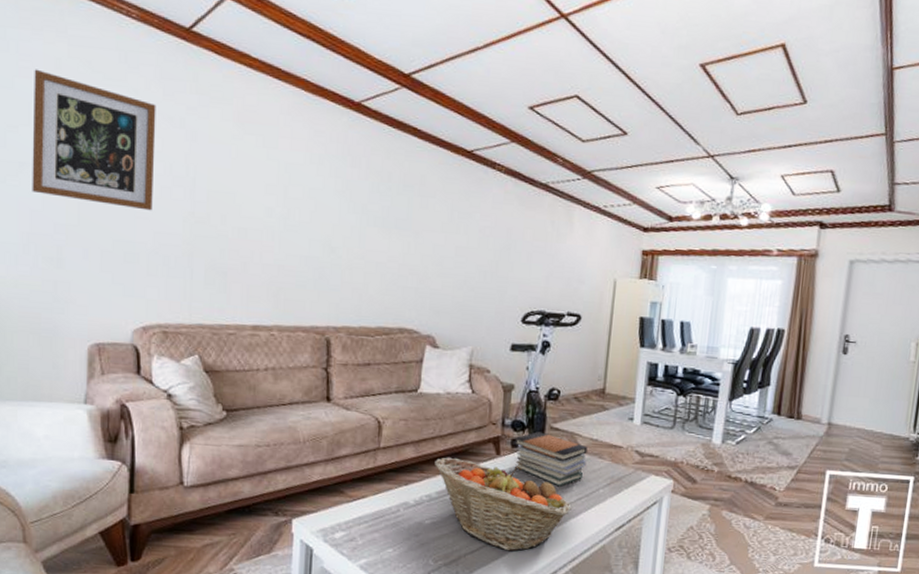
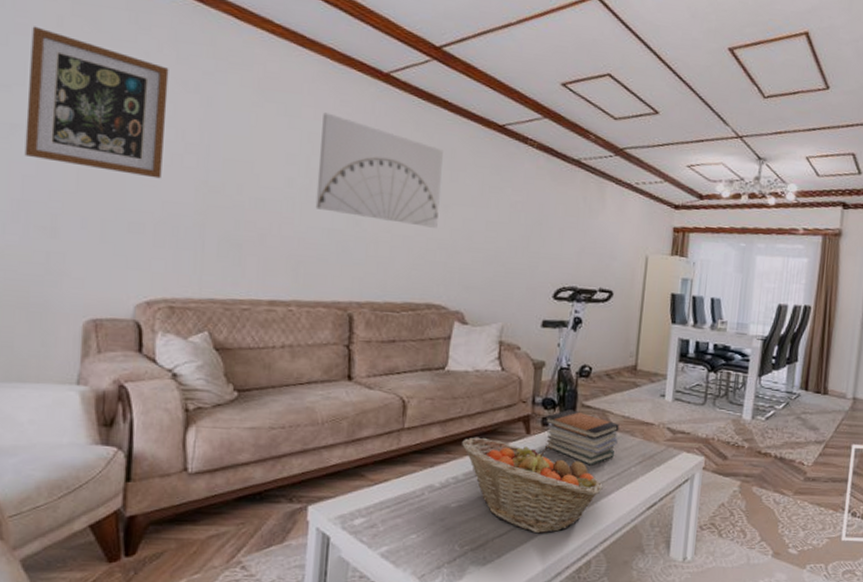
wall art: none [293,143,413,254] -> present [315,112,443,228]

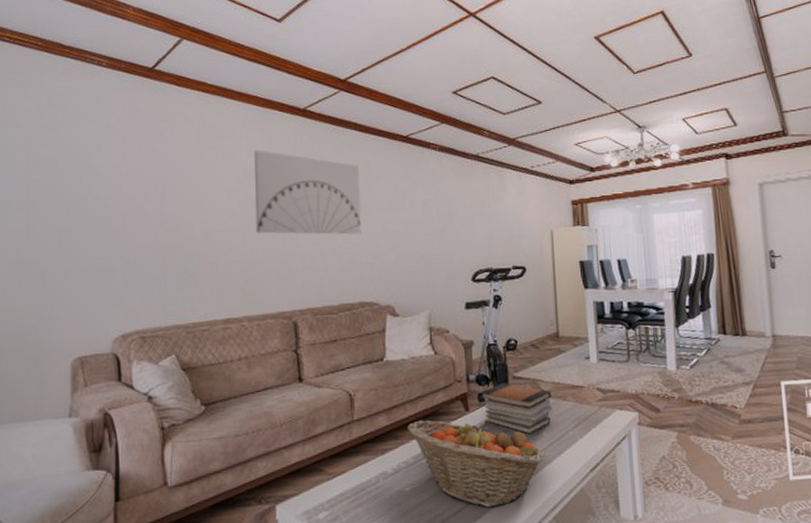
wall art: present [24,26,169,179] -> none [17,119,127,228]

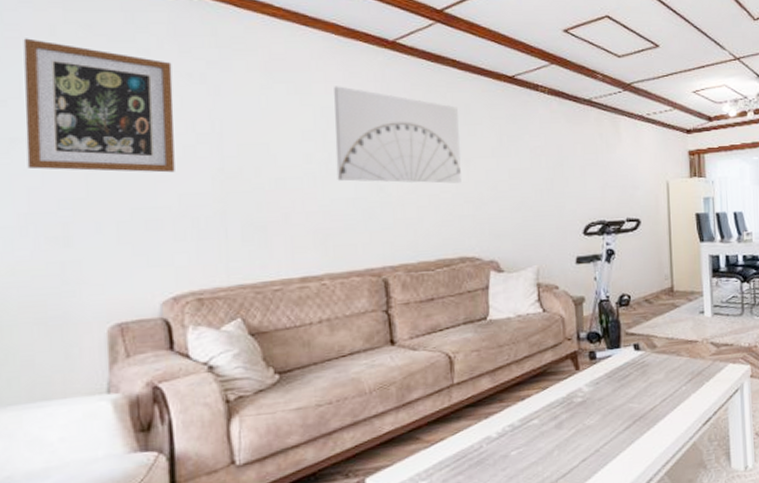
wall art: none [17,119,127,228] -> present [23,38,175,173]
fruit basket: present [408,420,545,508] -> none [513,380,658,468]
book stack: present [481,383,552,435] -> none [592,339,666,392]

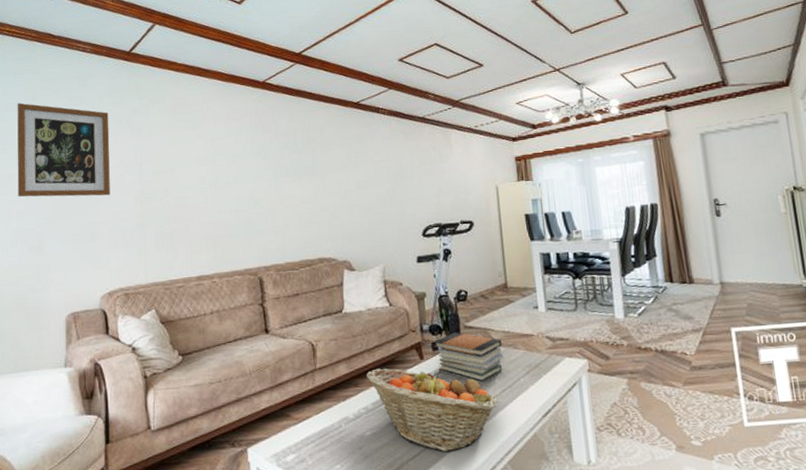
wall art: present [334,86,461,184] -> none [220,121,318,197]
fruit basket: none [513,380,658,468] -> present [366,368,498,452]
book stack: none [592,339,666,392] -> present [434,332,503,382]

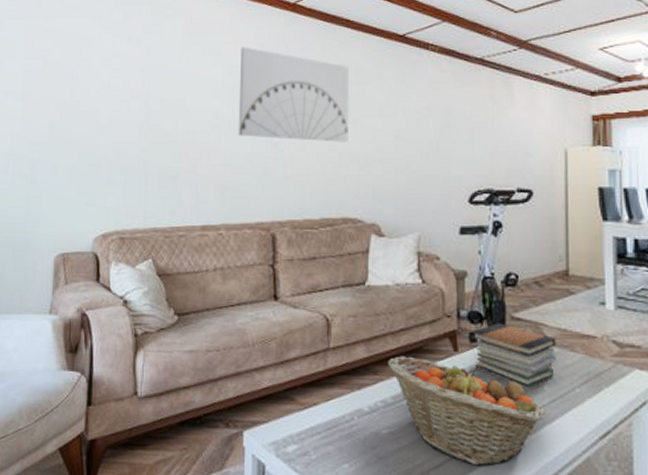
wall art: present [17,103,110,197] -> none [13,10,117,124]
wall art: none [220,121,318,197] -> present [238,47,349,142]

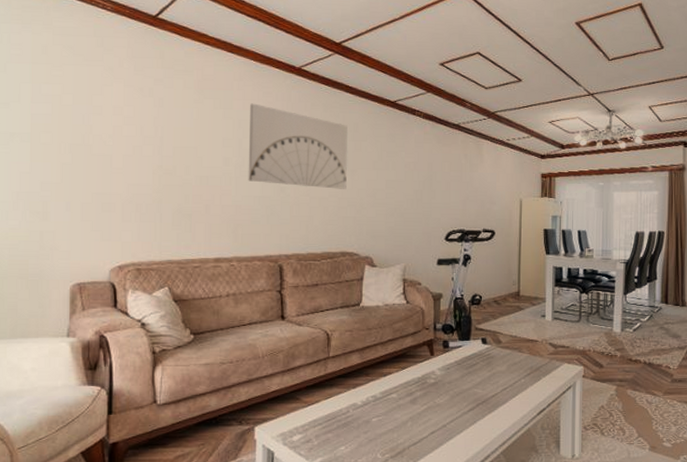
fruit basket: present [388,356,545,466] -> none [378,361,498,441]
book stack: present [473,323,556,387] -> none [446,333,508,380]

